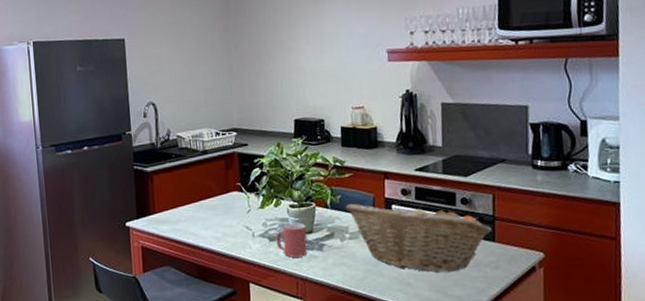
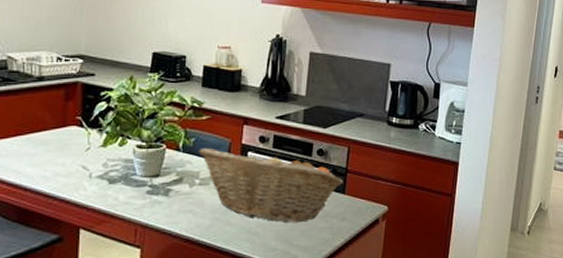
mug: present [276,222,308,258] -> none [117,165,153,202]

